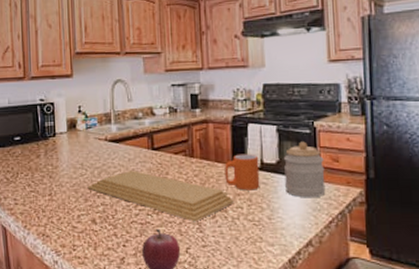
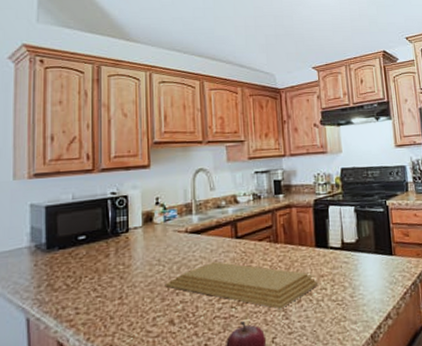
mug: present [225,154,260,191] -> none [308,234,342,272]
jar: present [284,141,326,198] -> none [362,219,400,273]

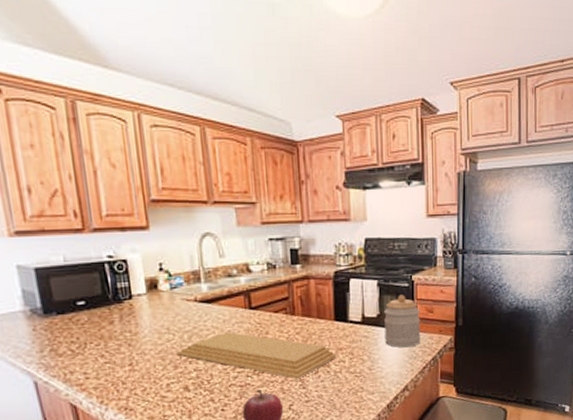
jar: none [362,219,400,273] -> present [384,294,421,348]

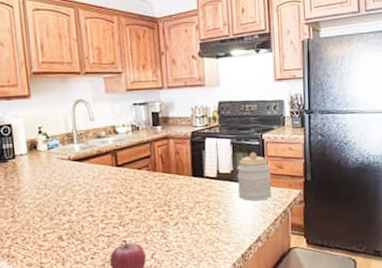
cutting board: present [176,332,337,379] -> none [52,187,194,231]

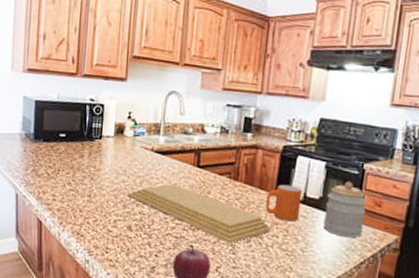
cutting board: none [52,187,194,231] -> present [127,184,271,244]
mug: none [185,165,217,199] -> present [265,184,303,222]

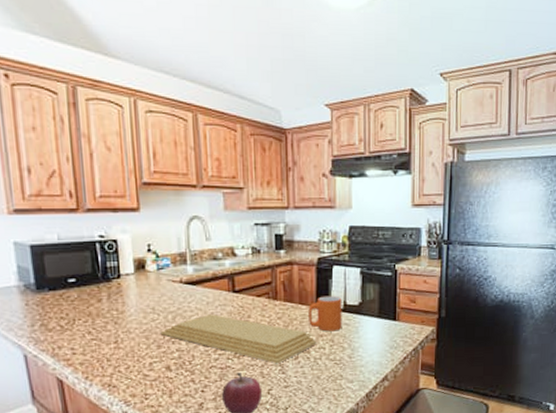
jar: present [323,181,367,238] -> none [366,283,403,337]

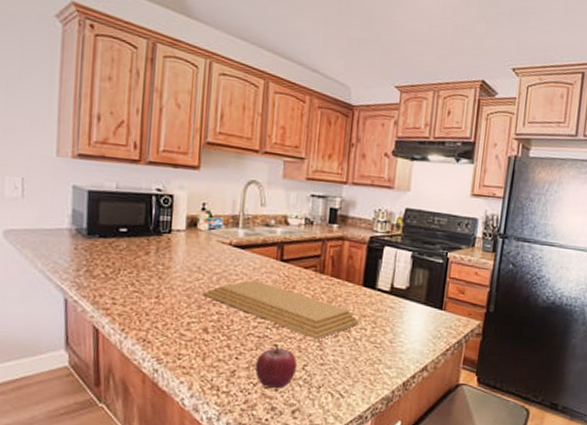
mug: present [308,295,342,332] -> none [353,275,390,313]

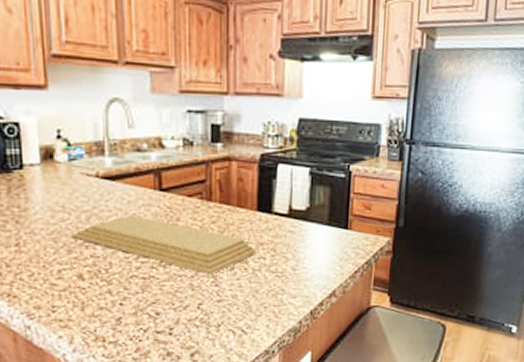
fruit: present [254,344,298,389] -> none [143,284,192,333]

